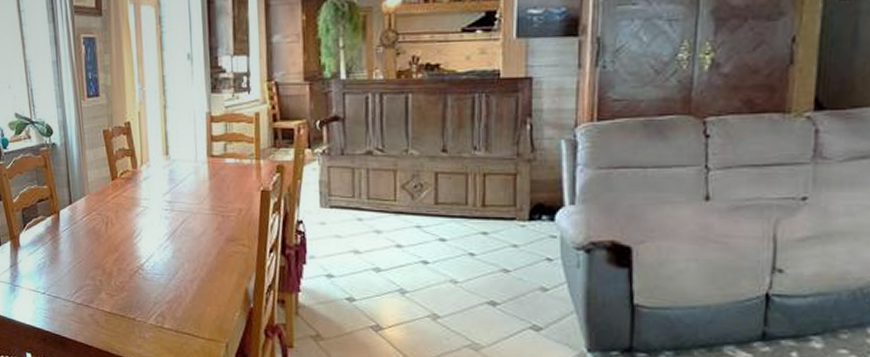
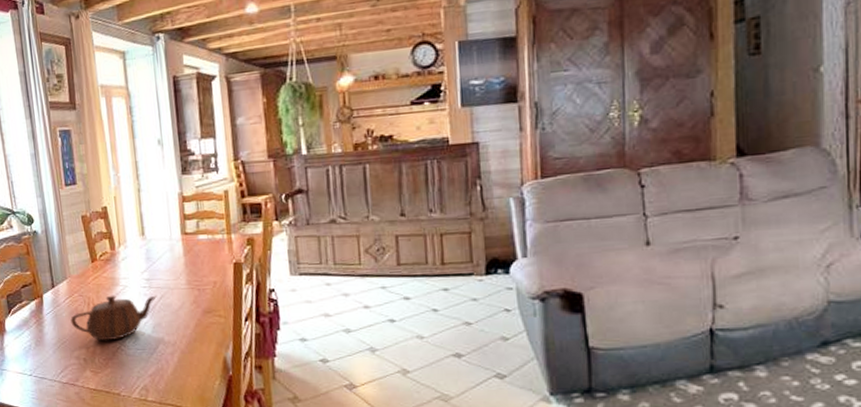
teapot: none [87,216,178,264] -> present [70,295,157,341]

